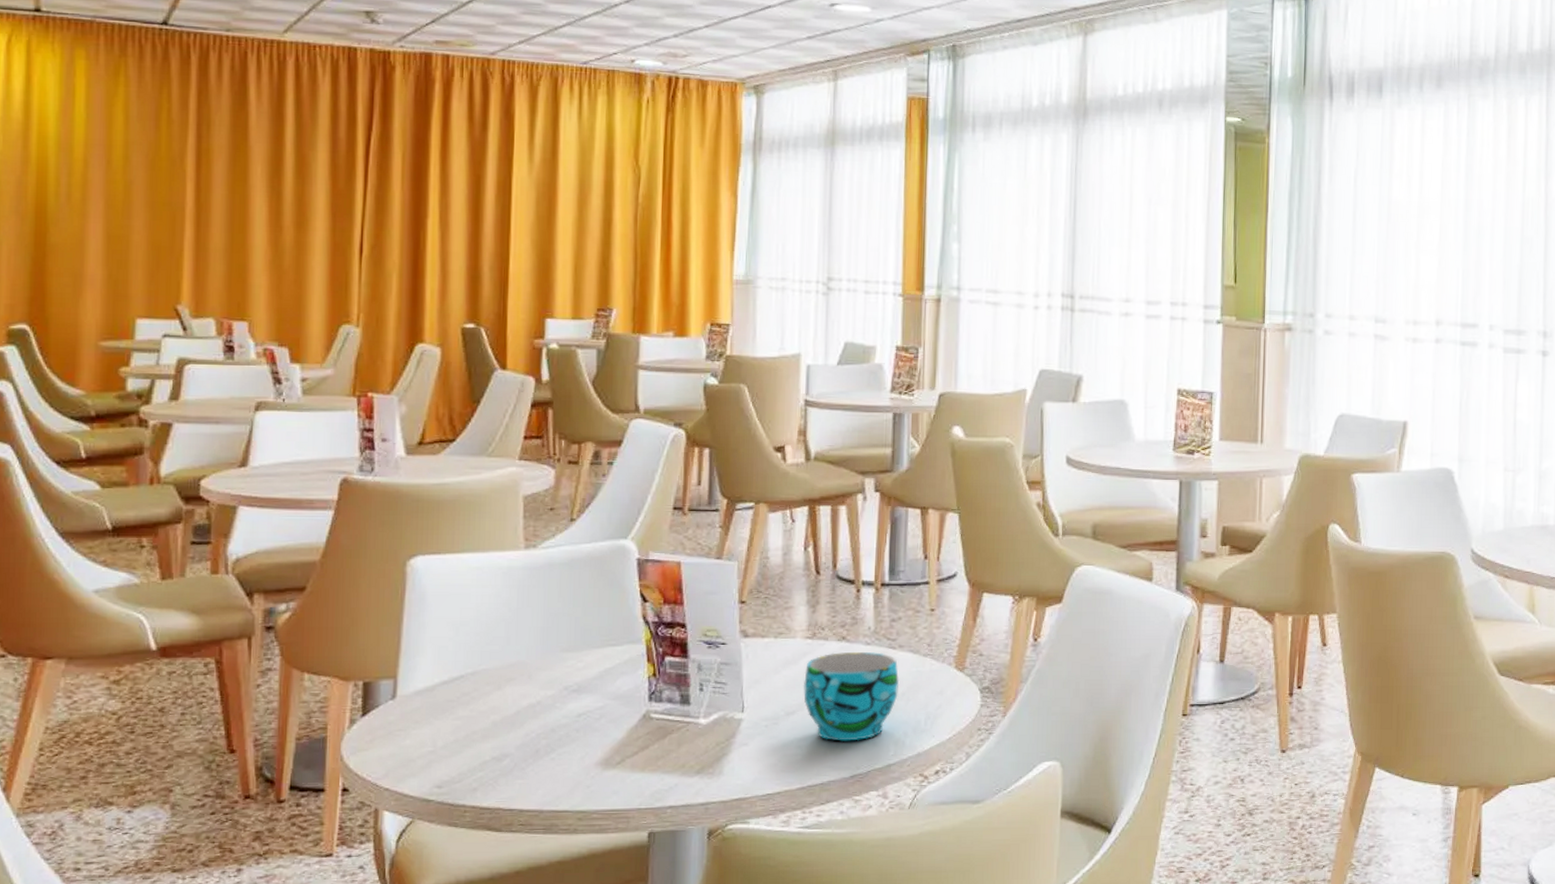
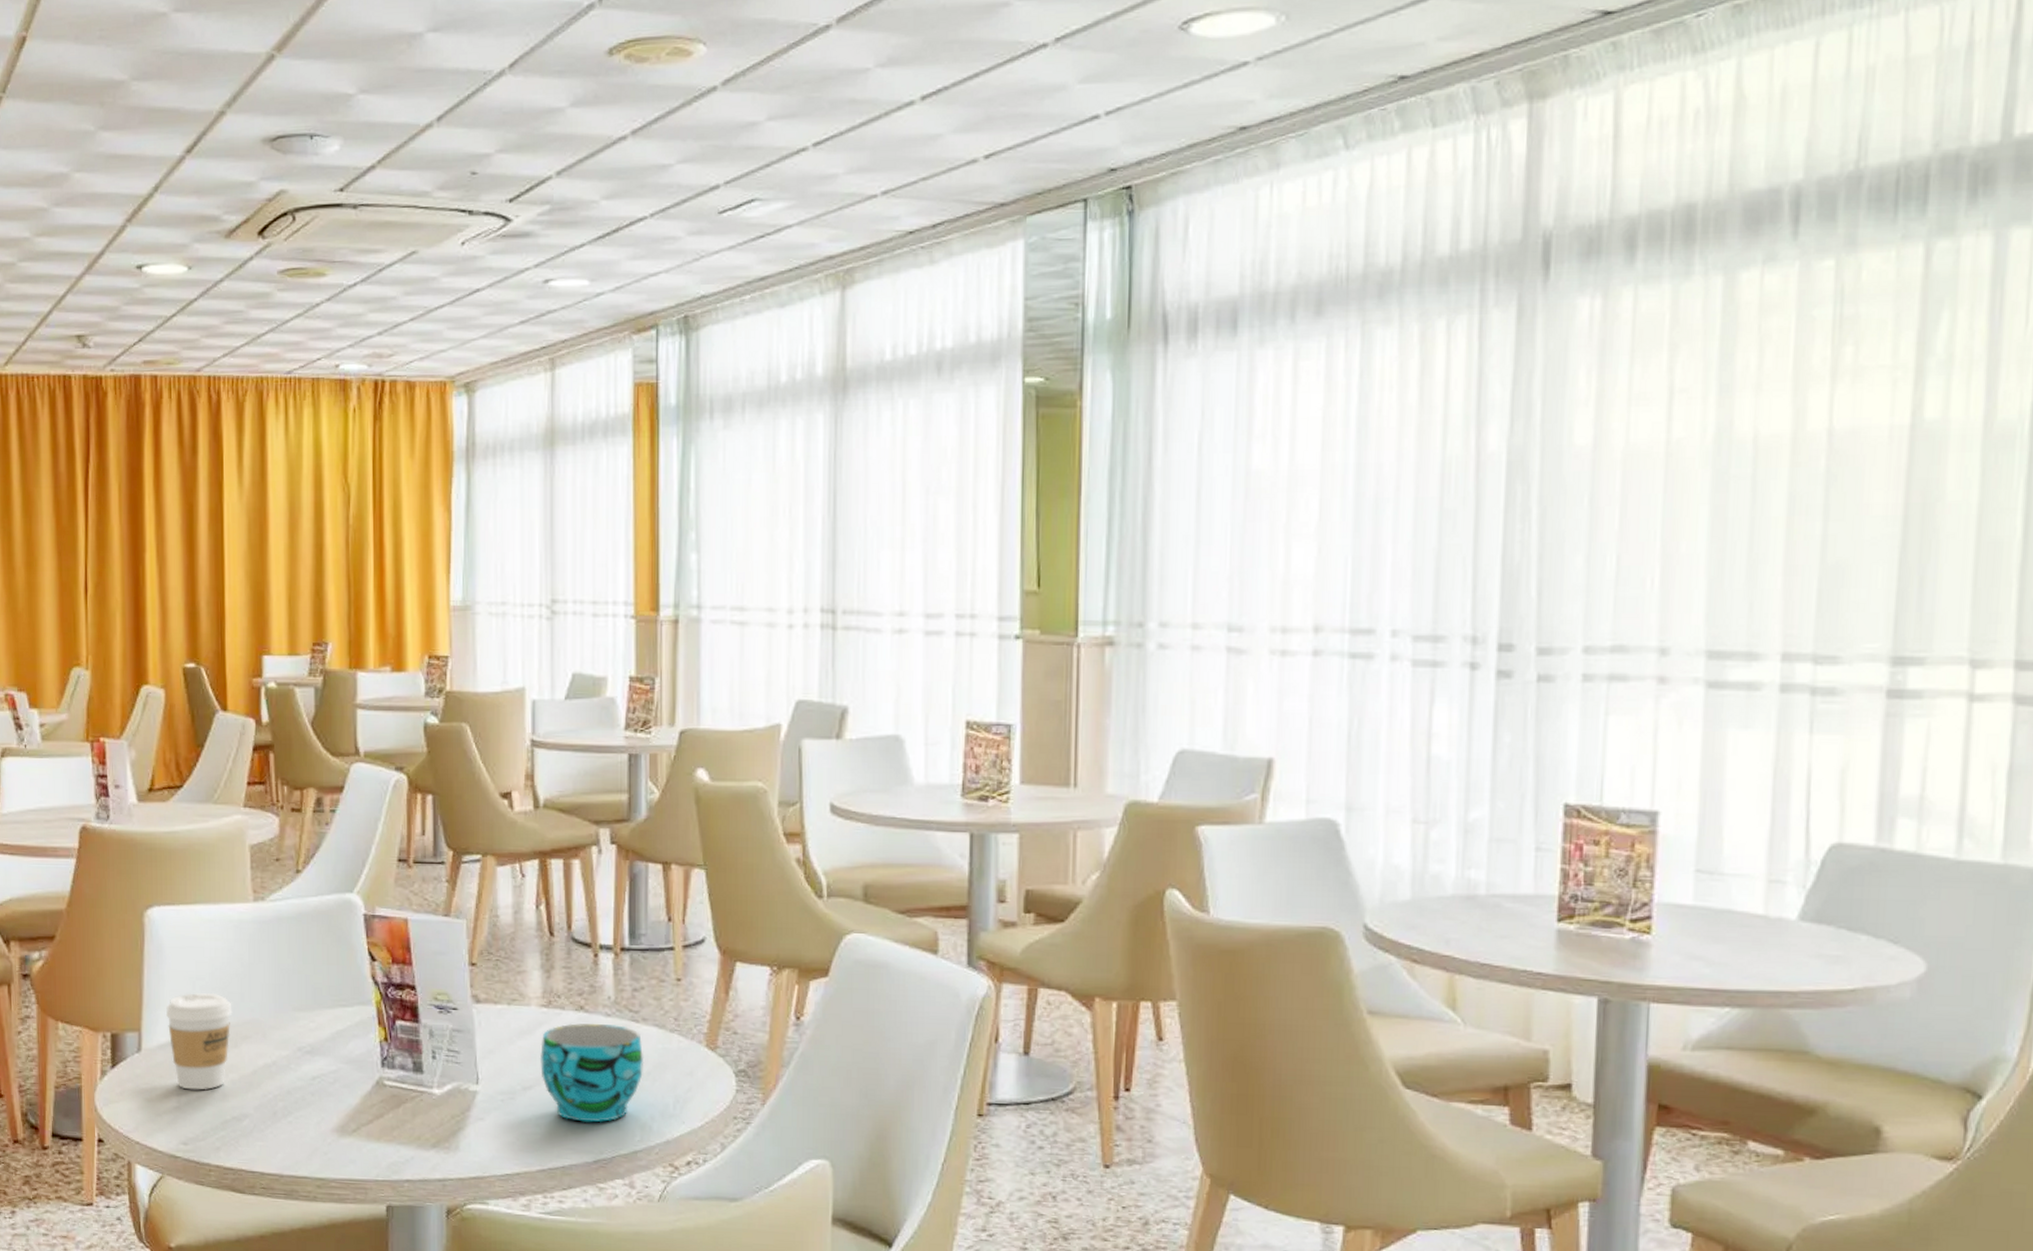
coffee cup: none [426,637,497,734] -> present [166,992,232,1090]

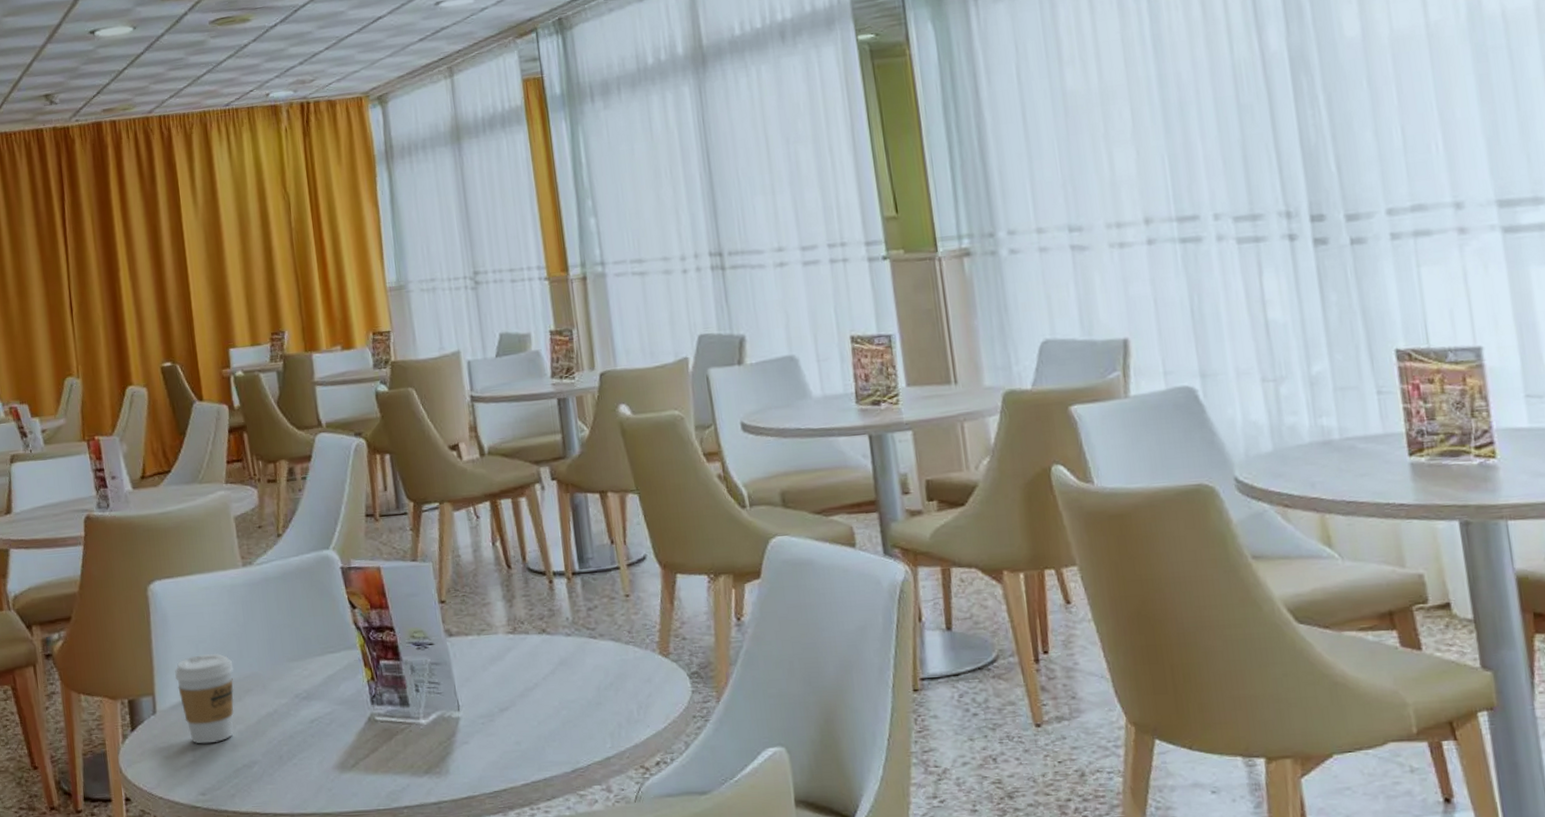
cup: present [539,1023,644,1123] -> none [511,643,606,736]

